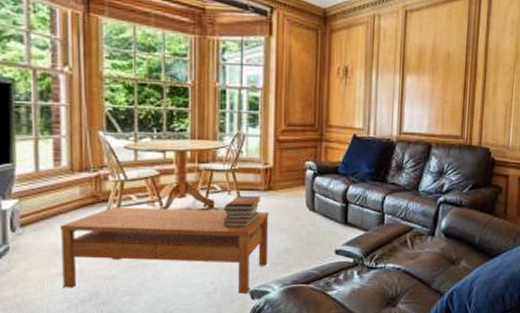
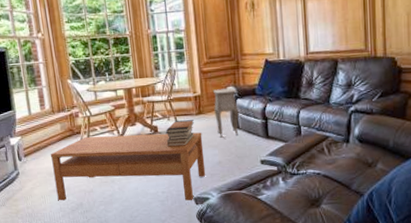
side table: none [287,163,317,222] -> present [212,88,239,139]

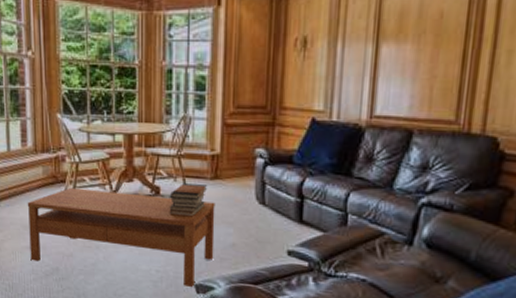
side table: present [212,88,239,139] -> none [235,149,268,215]

